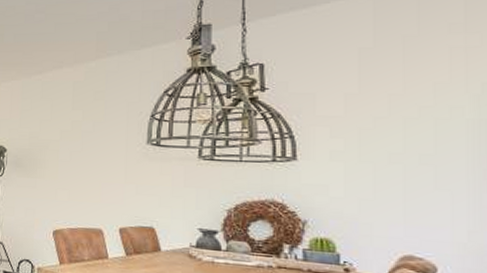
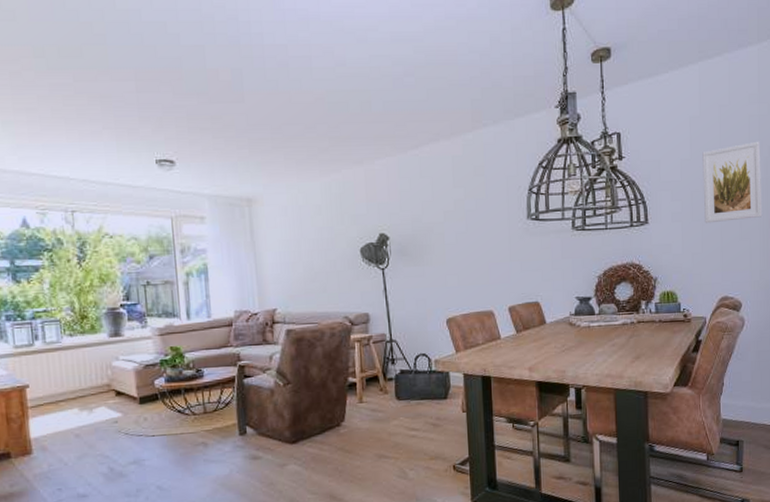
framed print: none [377,76,472,167] -> present [702,141,763,224]

